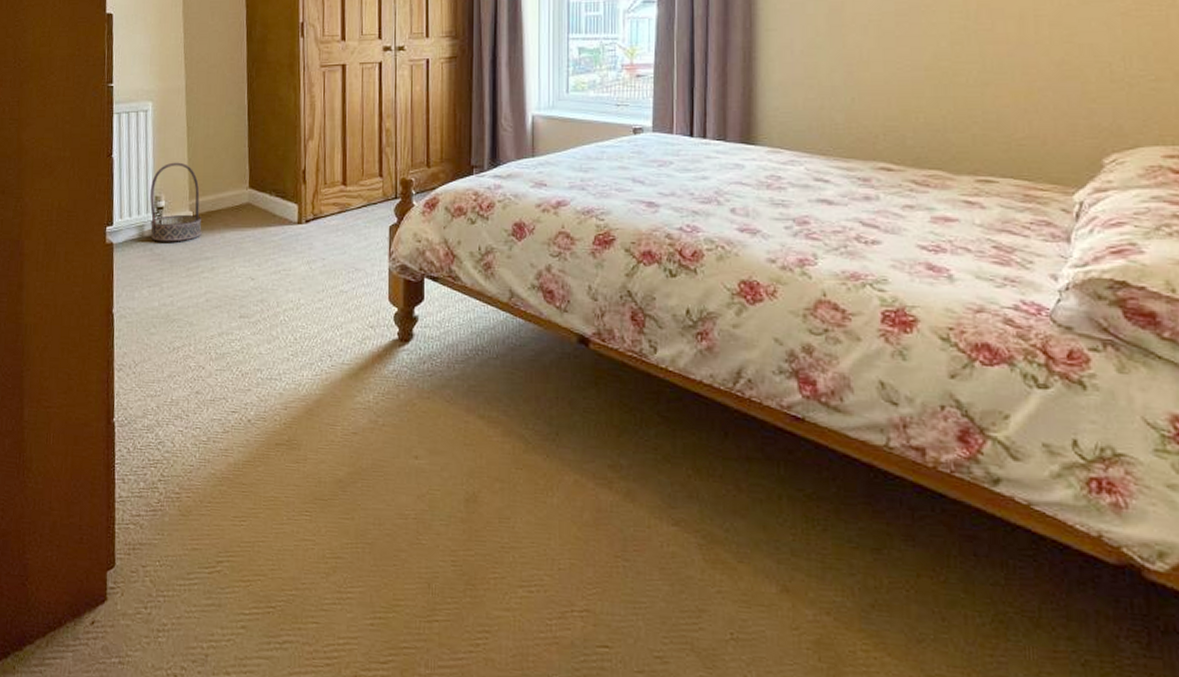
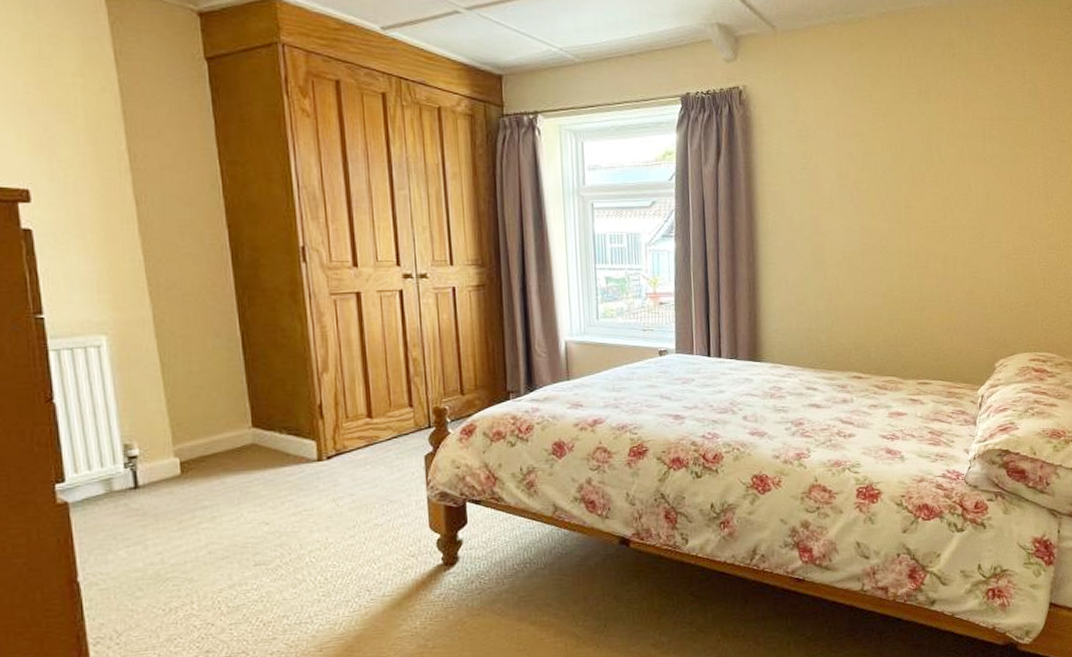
basket: present [149,162,202,242] -> none [115,404,195,495]

